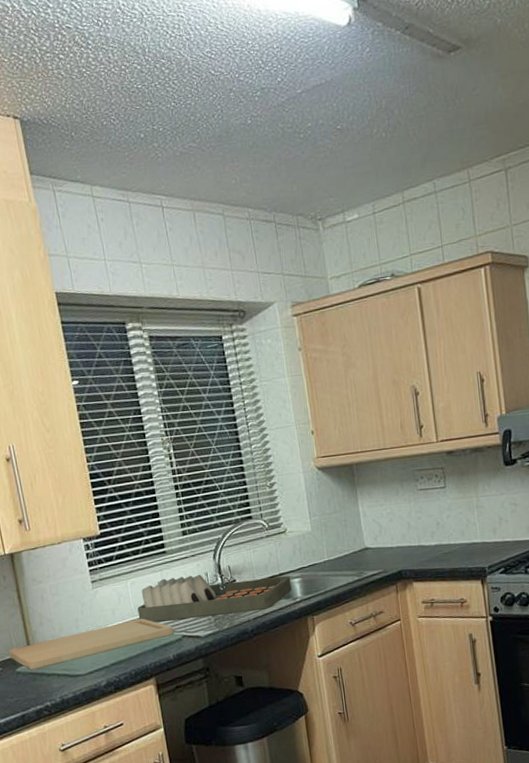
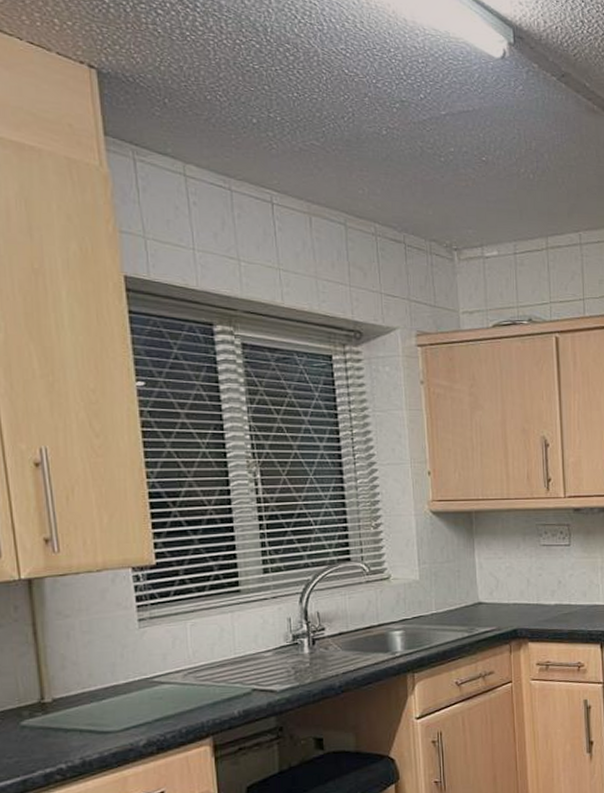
cutting board: present [9,619,174,671] -> none [13,667,242,724]
sushi platter: present [137,575,292,622] -> none [197,620,391,672]

